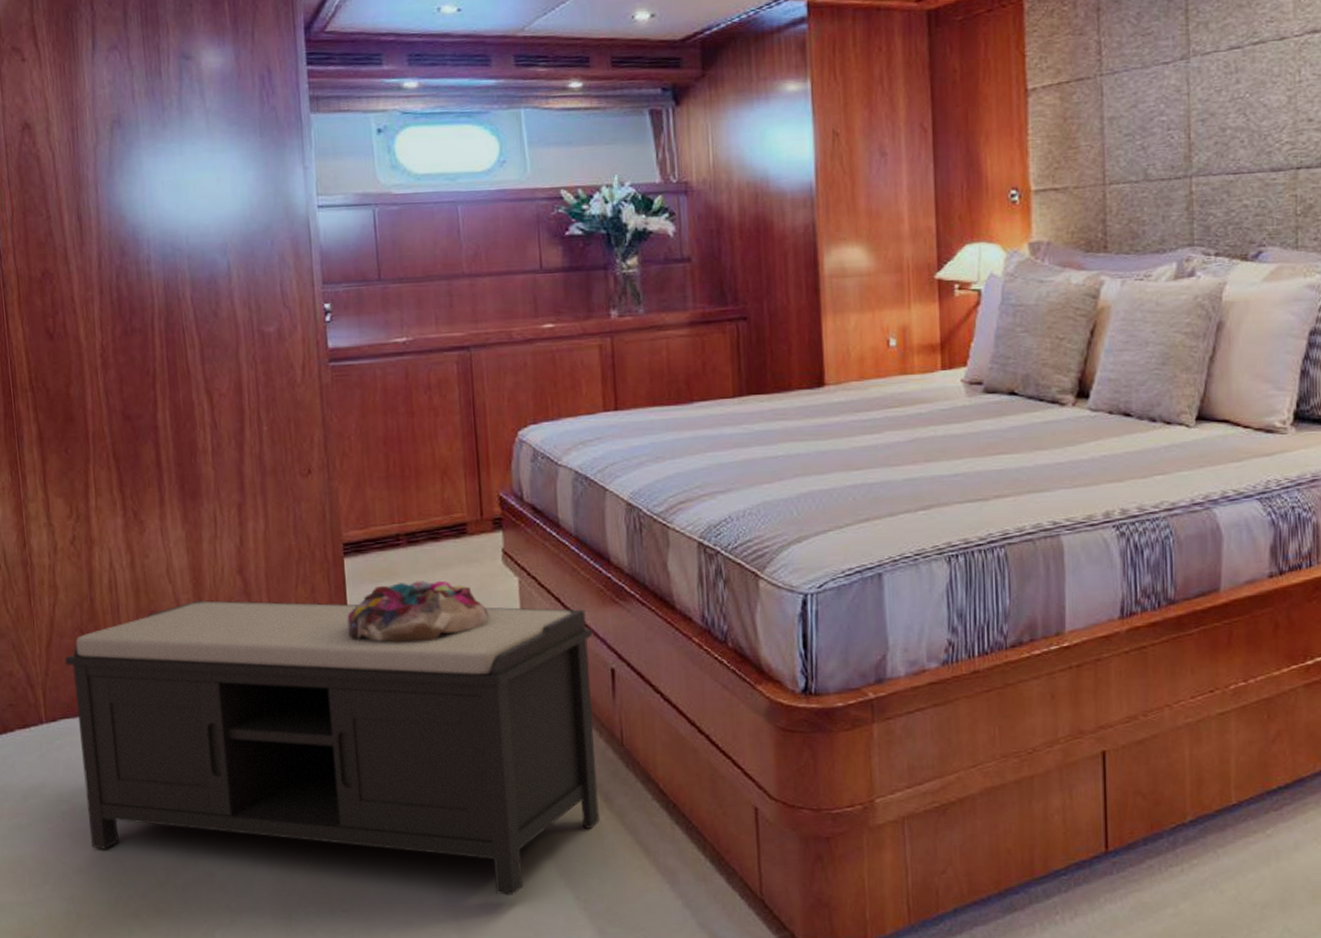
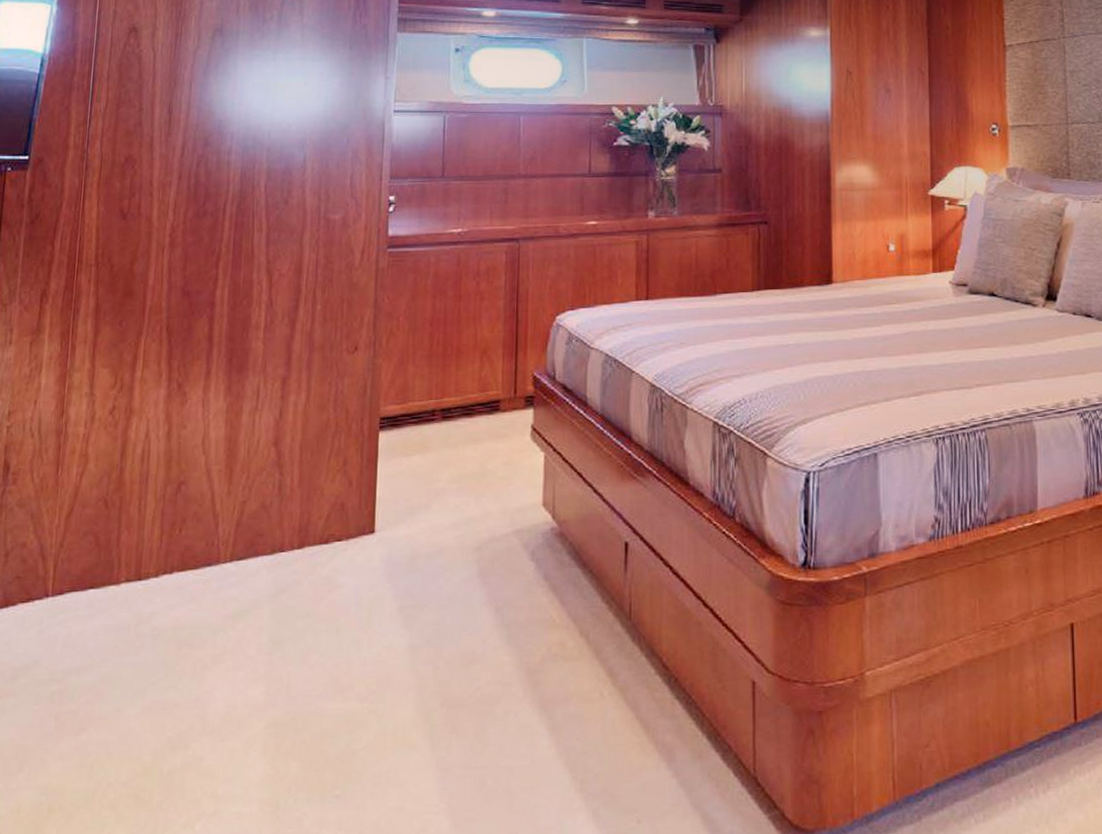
bench: present [64,600,600,895] -> none [78,471,610,777]
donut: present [346,580,490,643] -> none [373,454,513,516]

